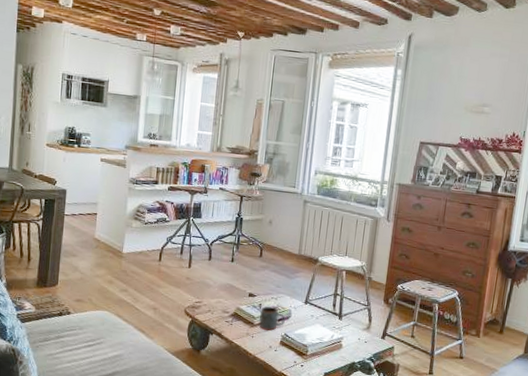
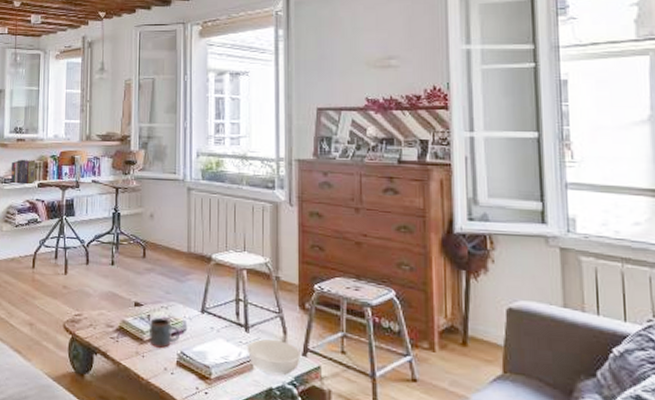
books: none [143,163,168,187] -> present [11,159,36,185]
bowl: none [338,325,380,354] -> present [247,339,300,377]

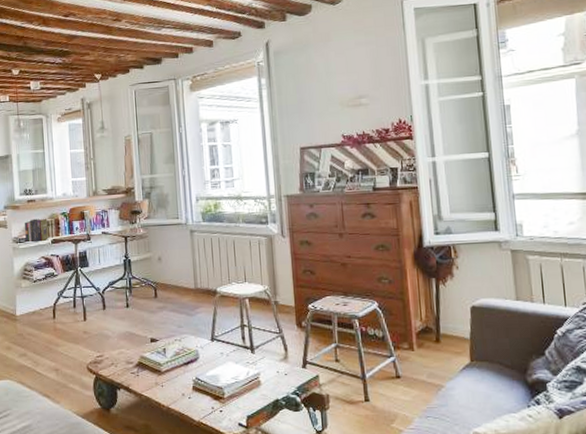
mug: present [149,317,180,349] -> none [165,349,194,378]
bowl: present [247,339,300,377] -> none [253,356,301,389]

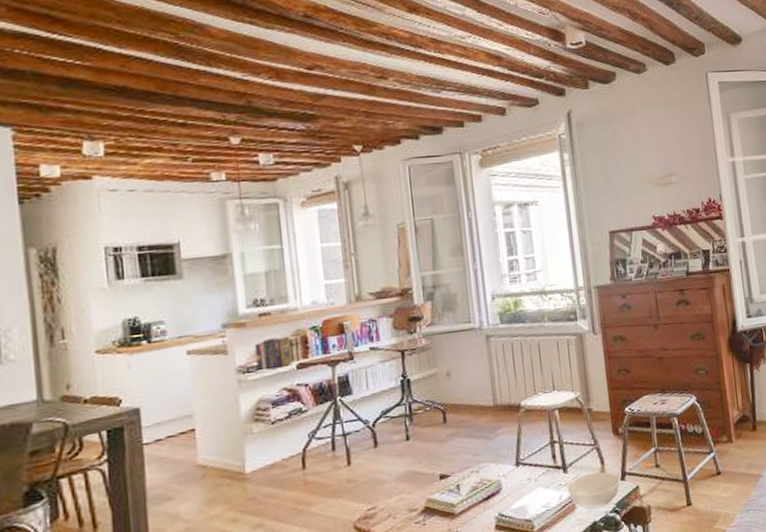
bowl: none [253,356,301,389] -> present [566,471,620,511]

